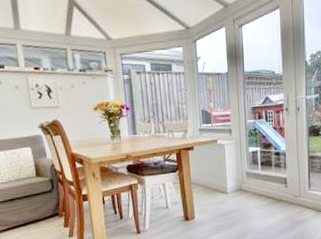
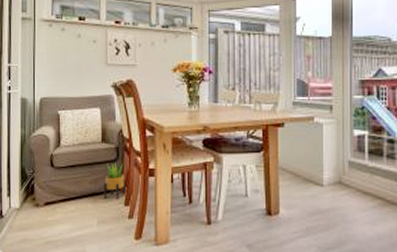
potted plant: none [43,192,64,224] -> present [103,162,125,199]

